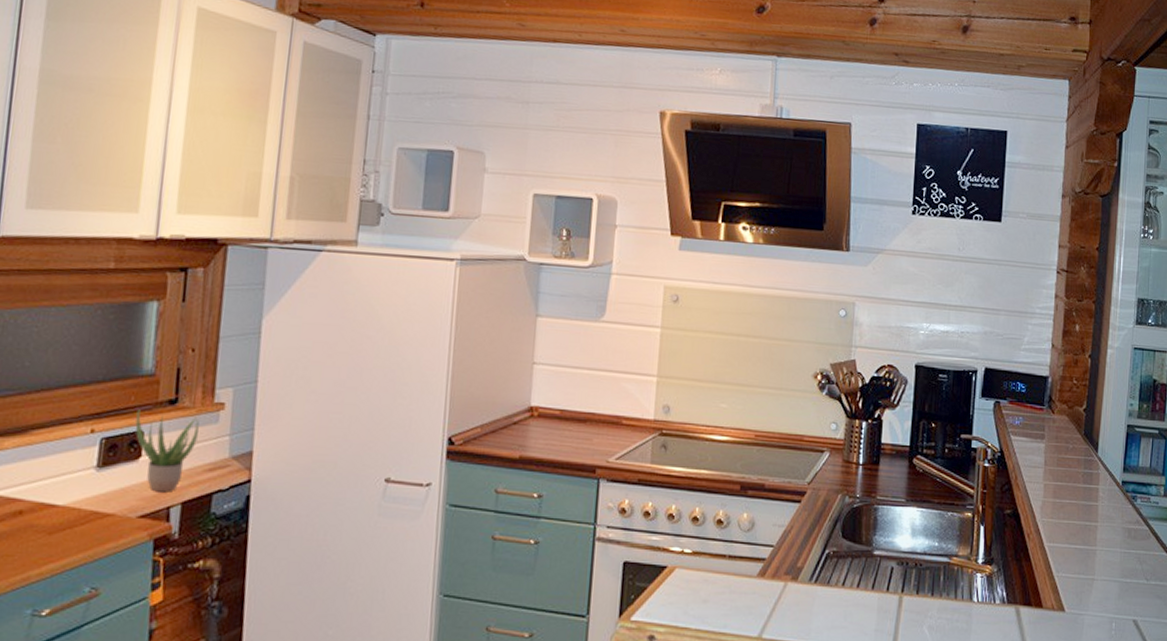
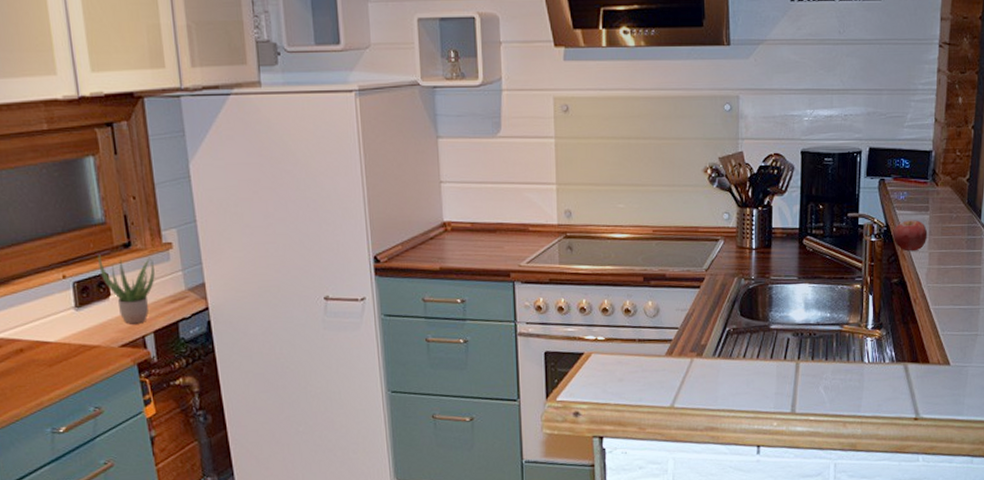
fruit: none [1006,447,1043,481] -> present [892,220,928,252]

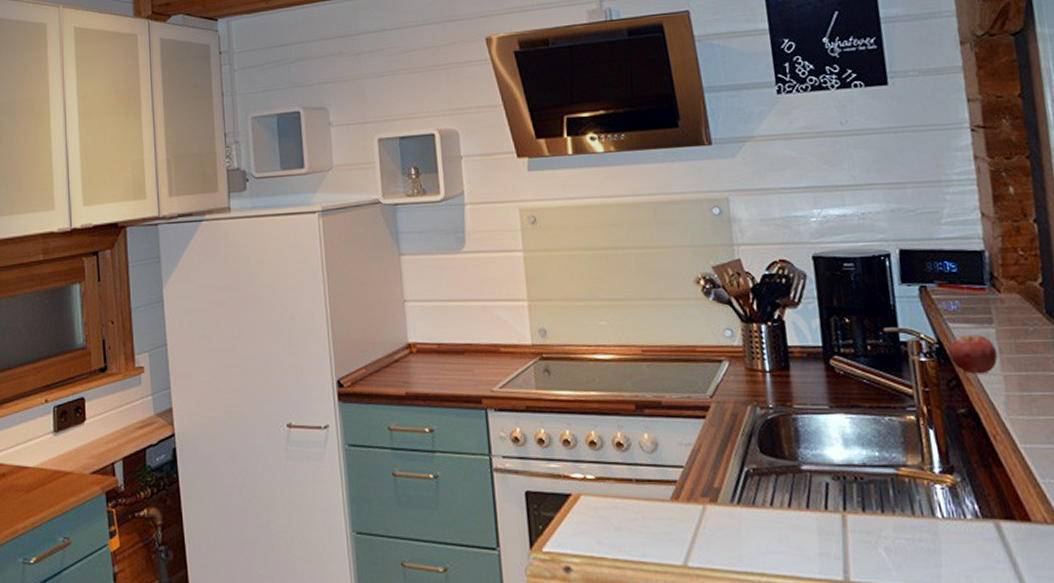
potted plant: present [98,255,155,324] -> none [77,379,127,450]

